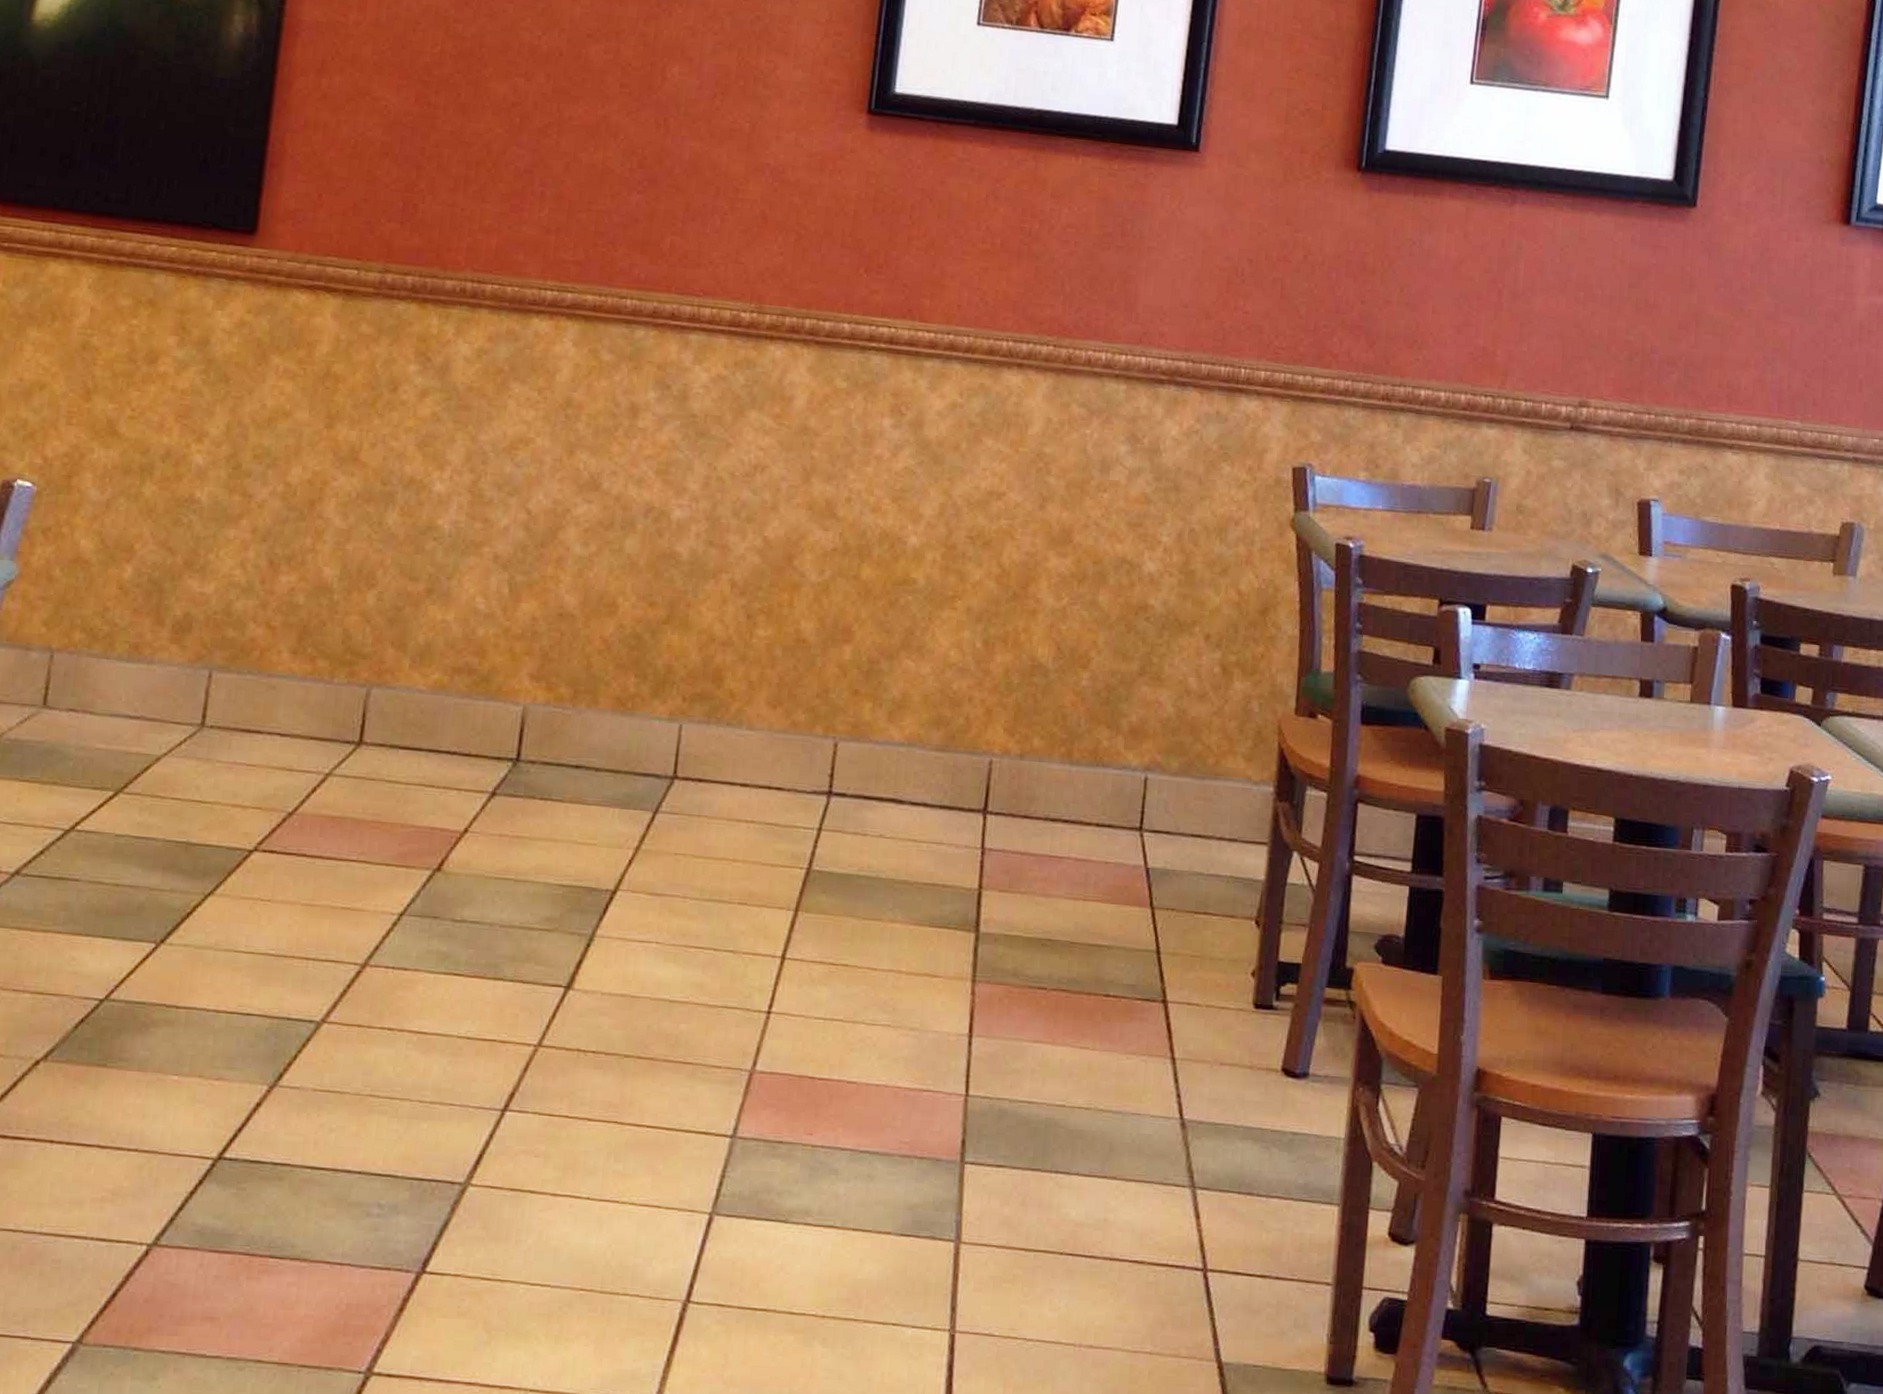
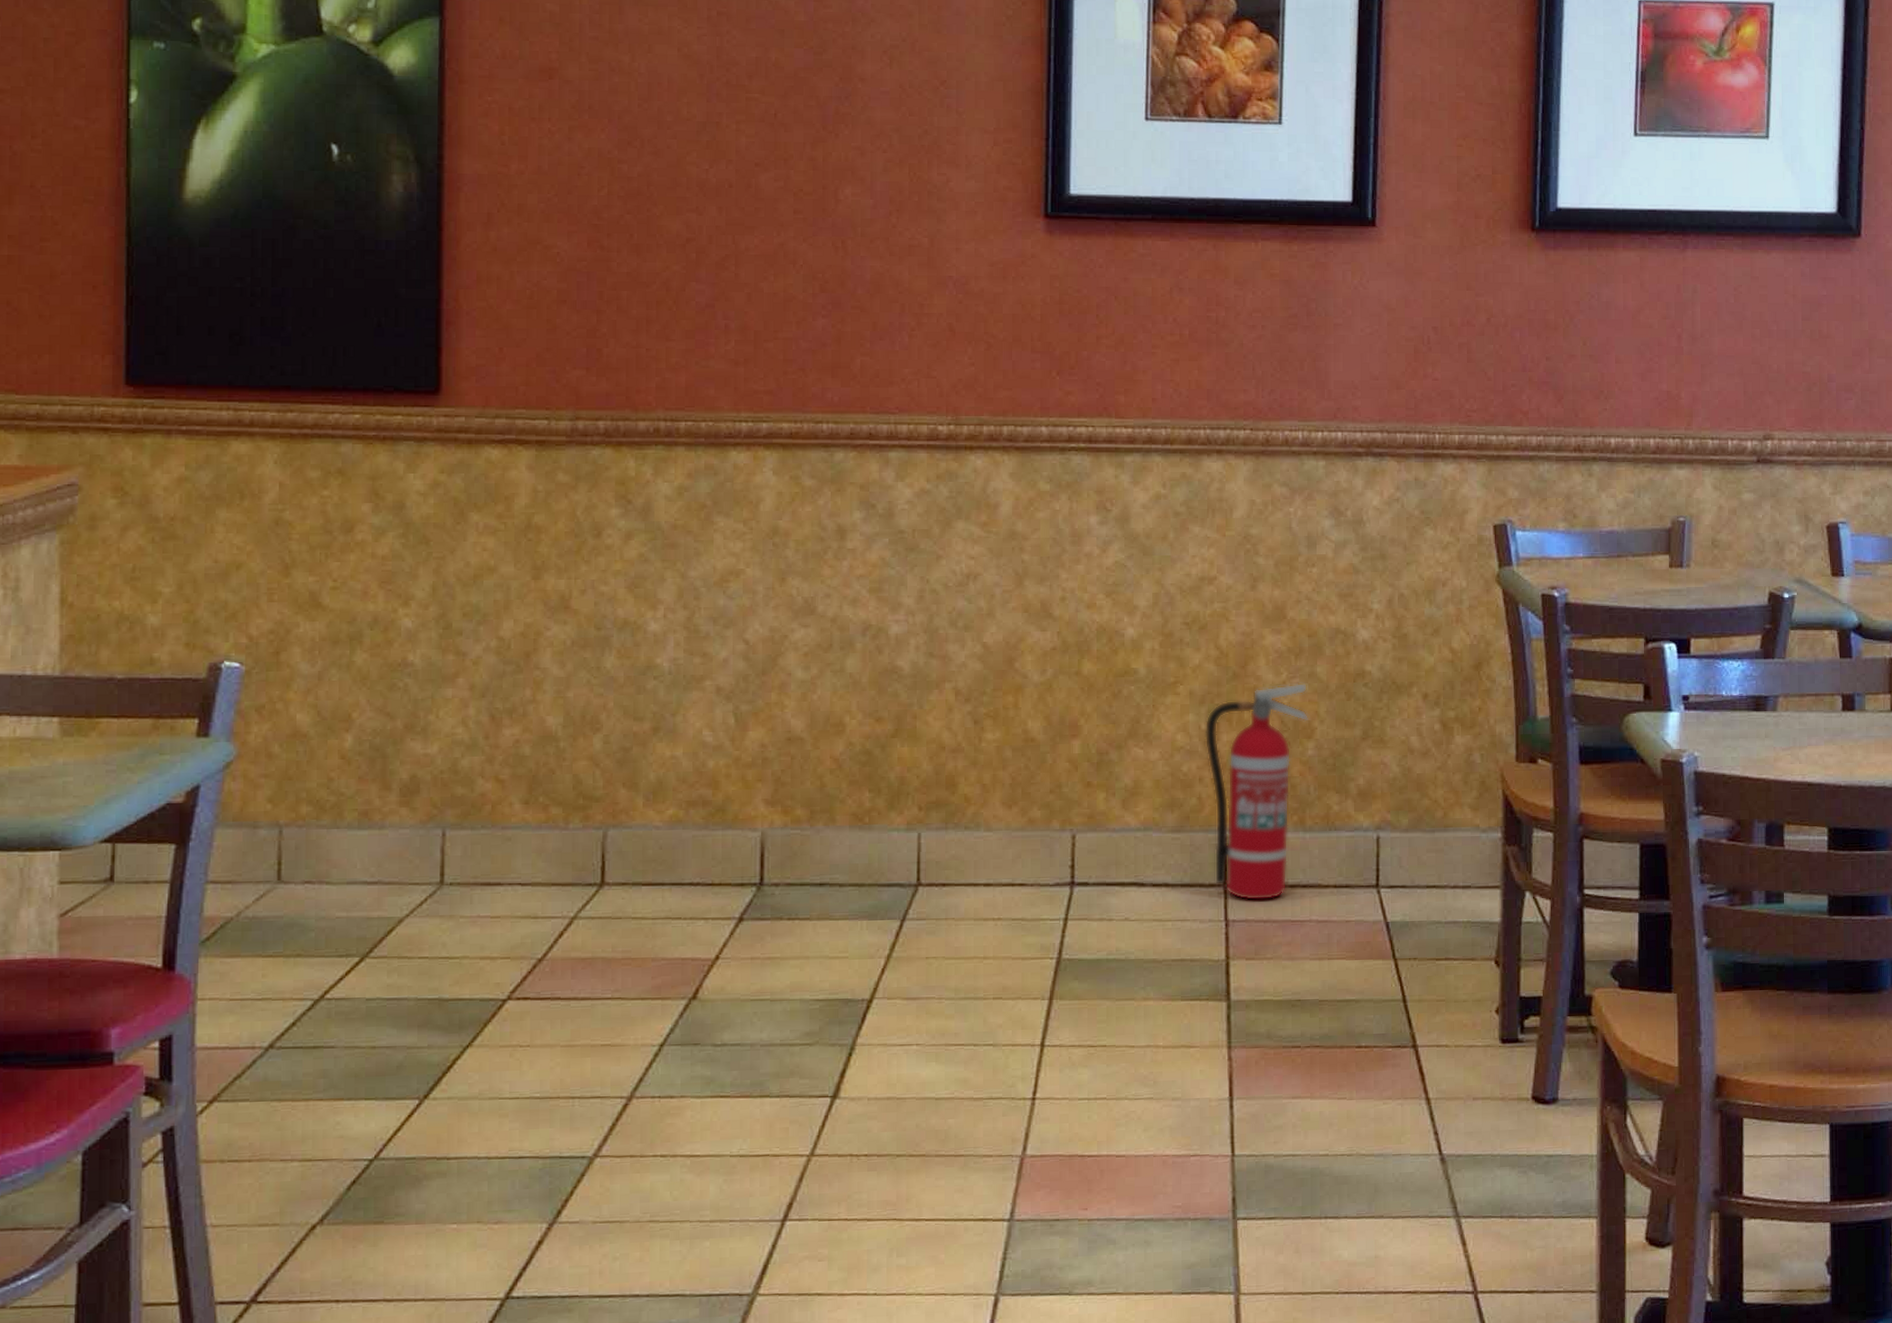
fire extinguisher: none [974,609,1087,832] -> present [1204,682,1309,901]

